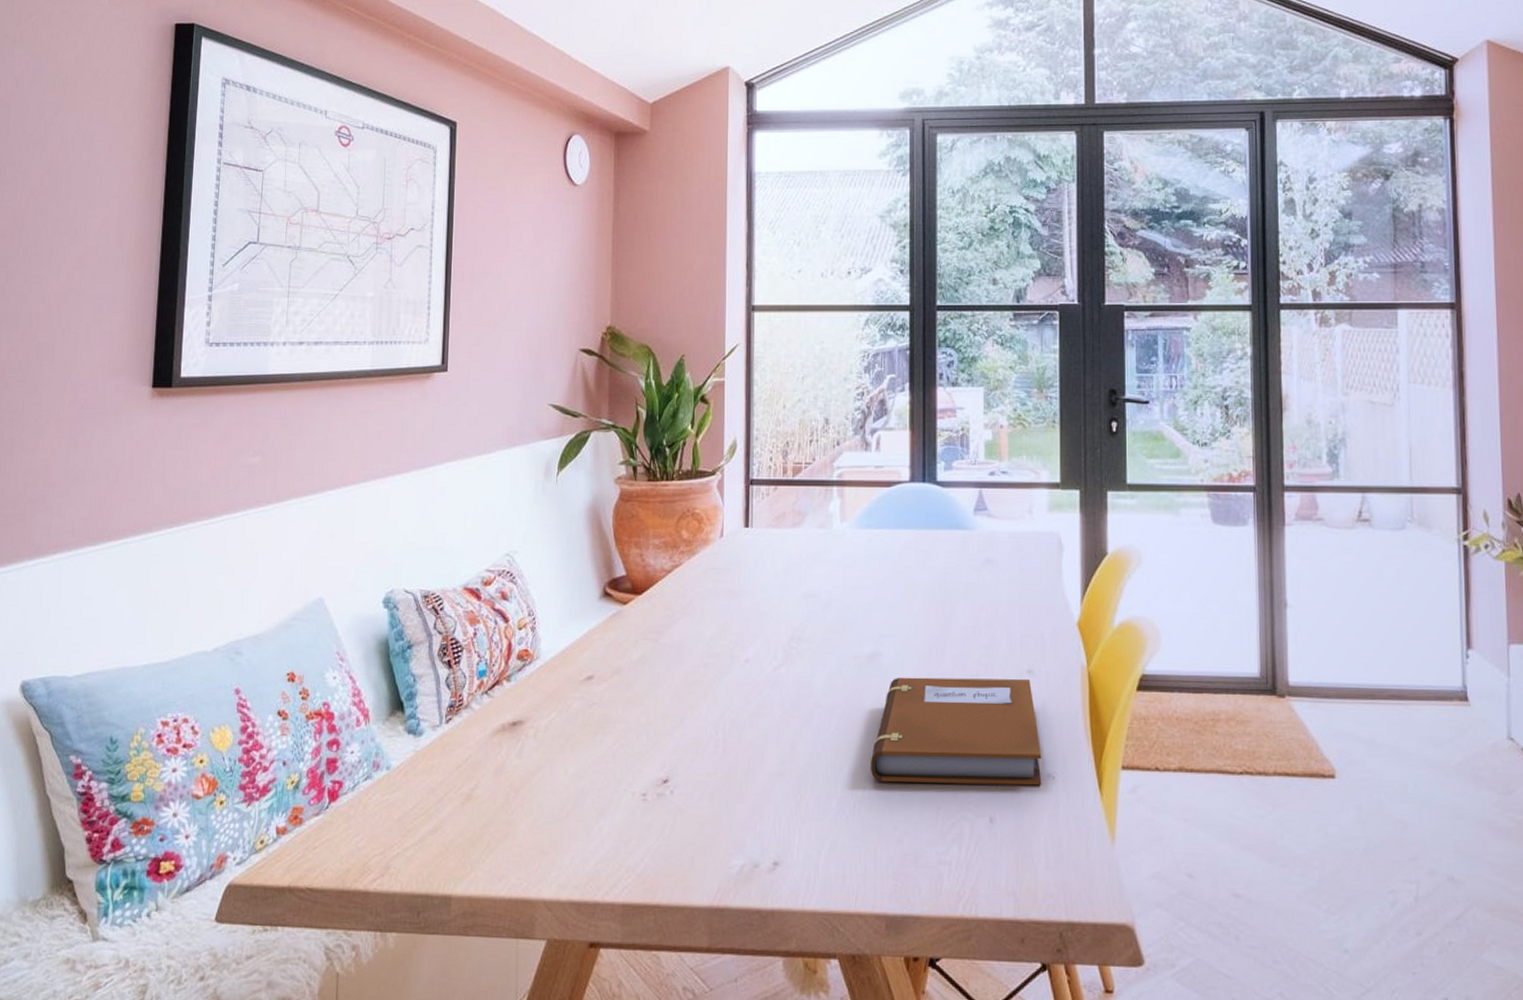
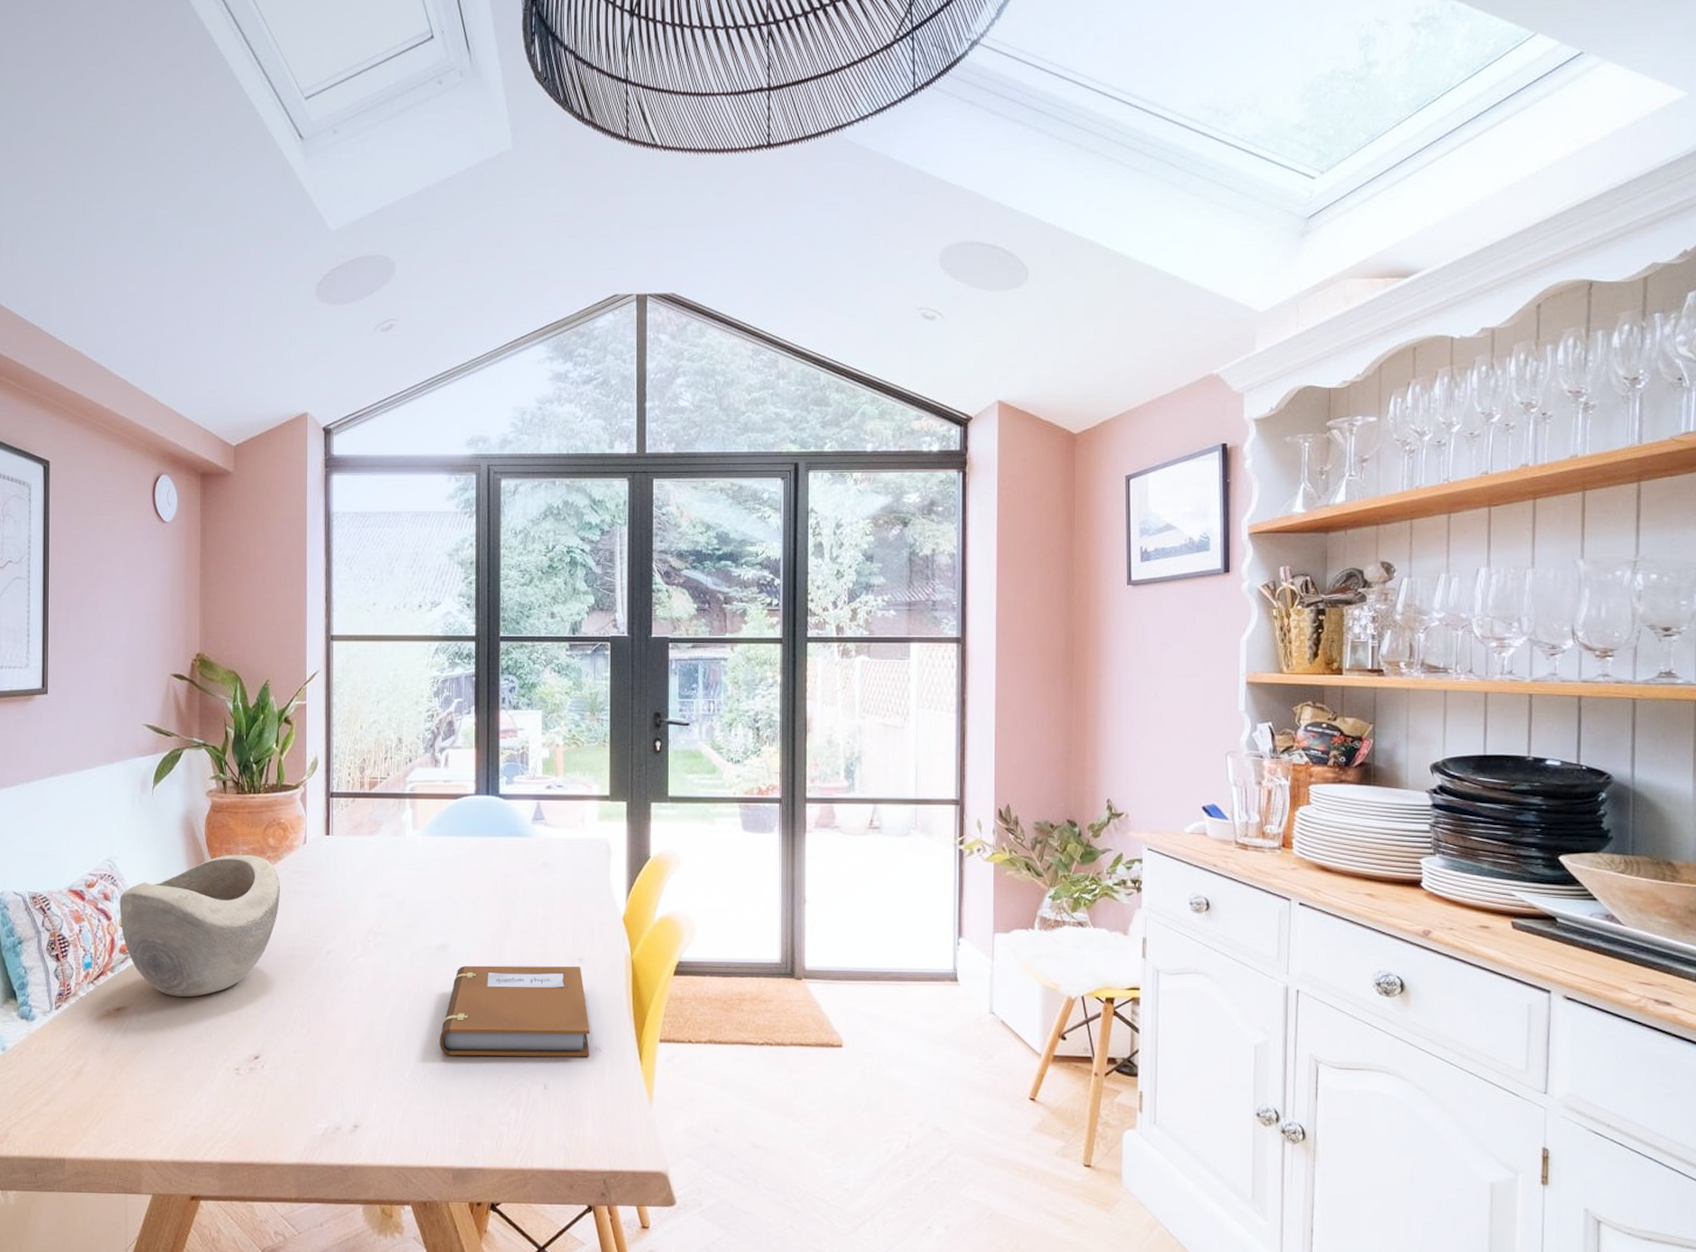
decorative bowl: none [518,548,694,711] -> present [119,854,280,997]

